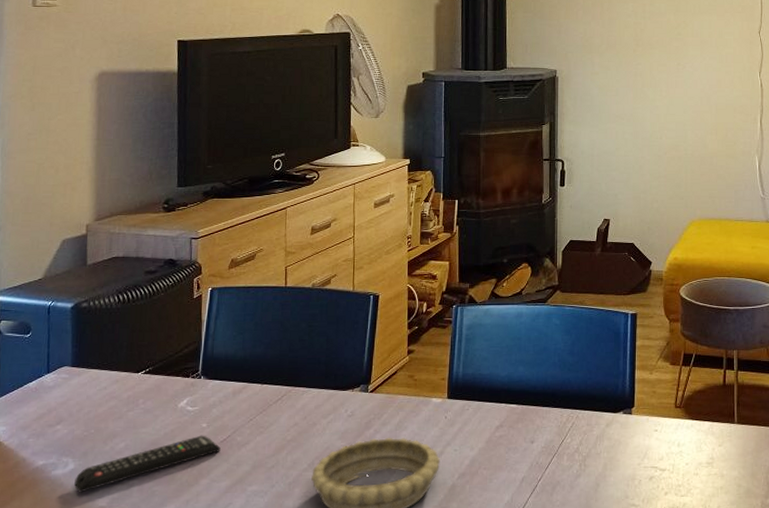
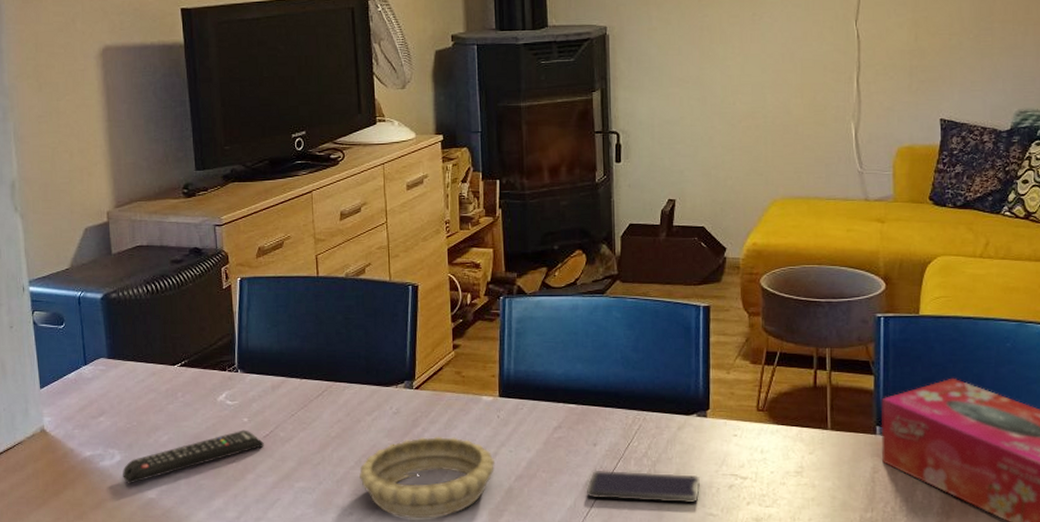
smartphone: none [522,465,625,496] -> present [586,470,701,504]

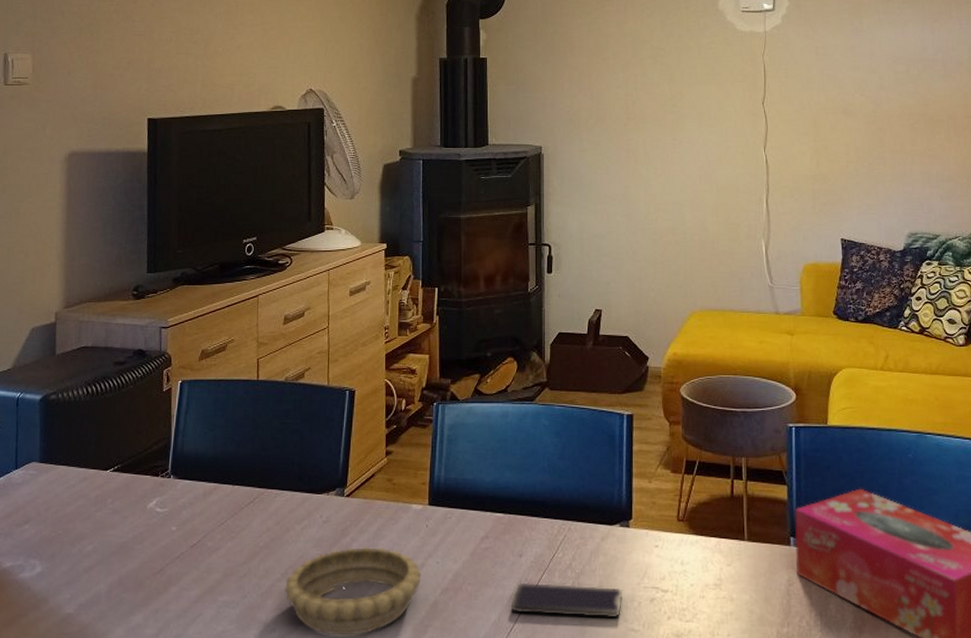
remote control: present [123,430,264,484] -> none [41,539,191,598]

